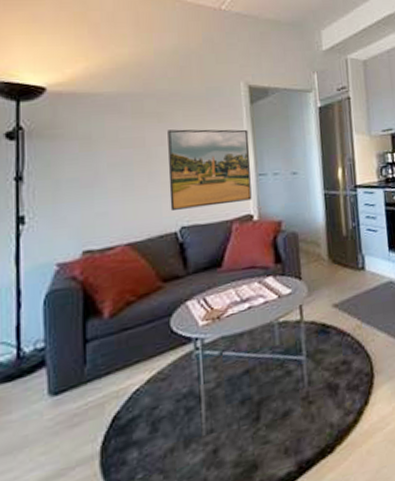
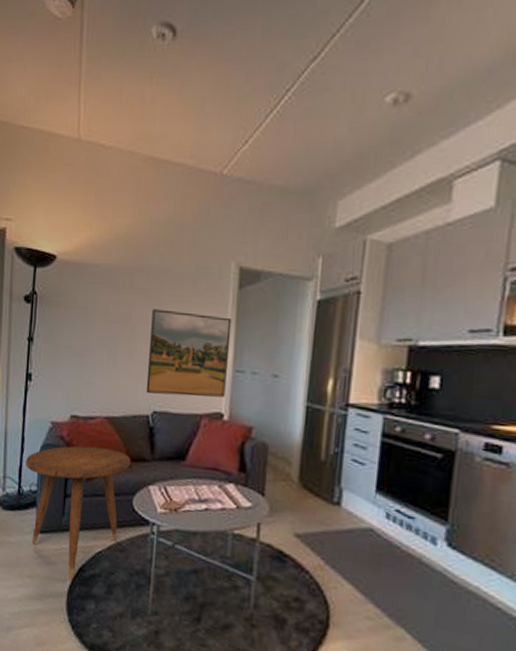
side table: none [25,275,163,436] -> present [26,446,131,580]

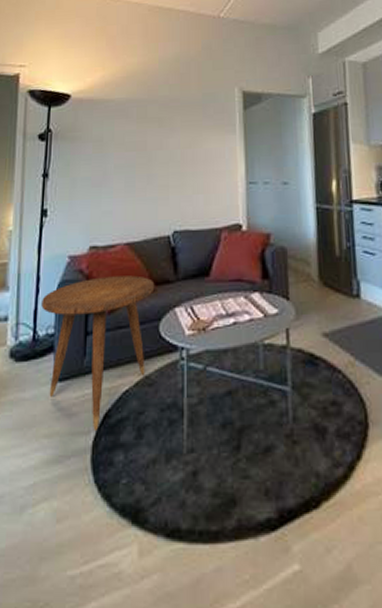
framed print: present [146,309,232,398] -> none [165,134,242,214]

